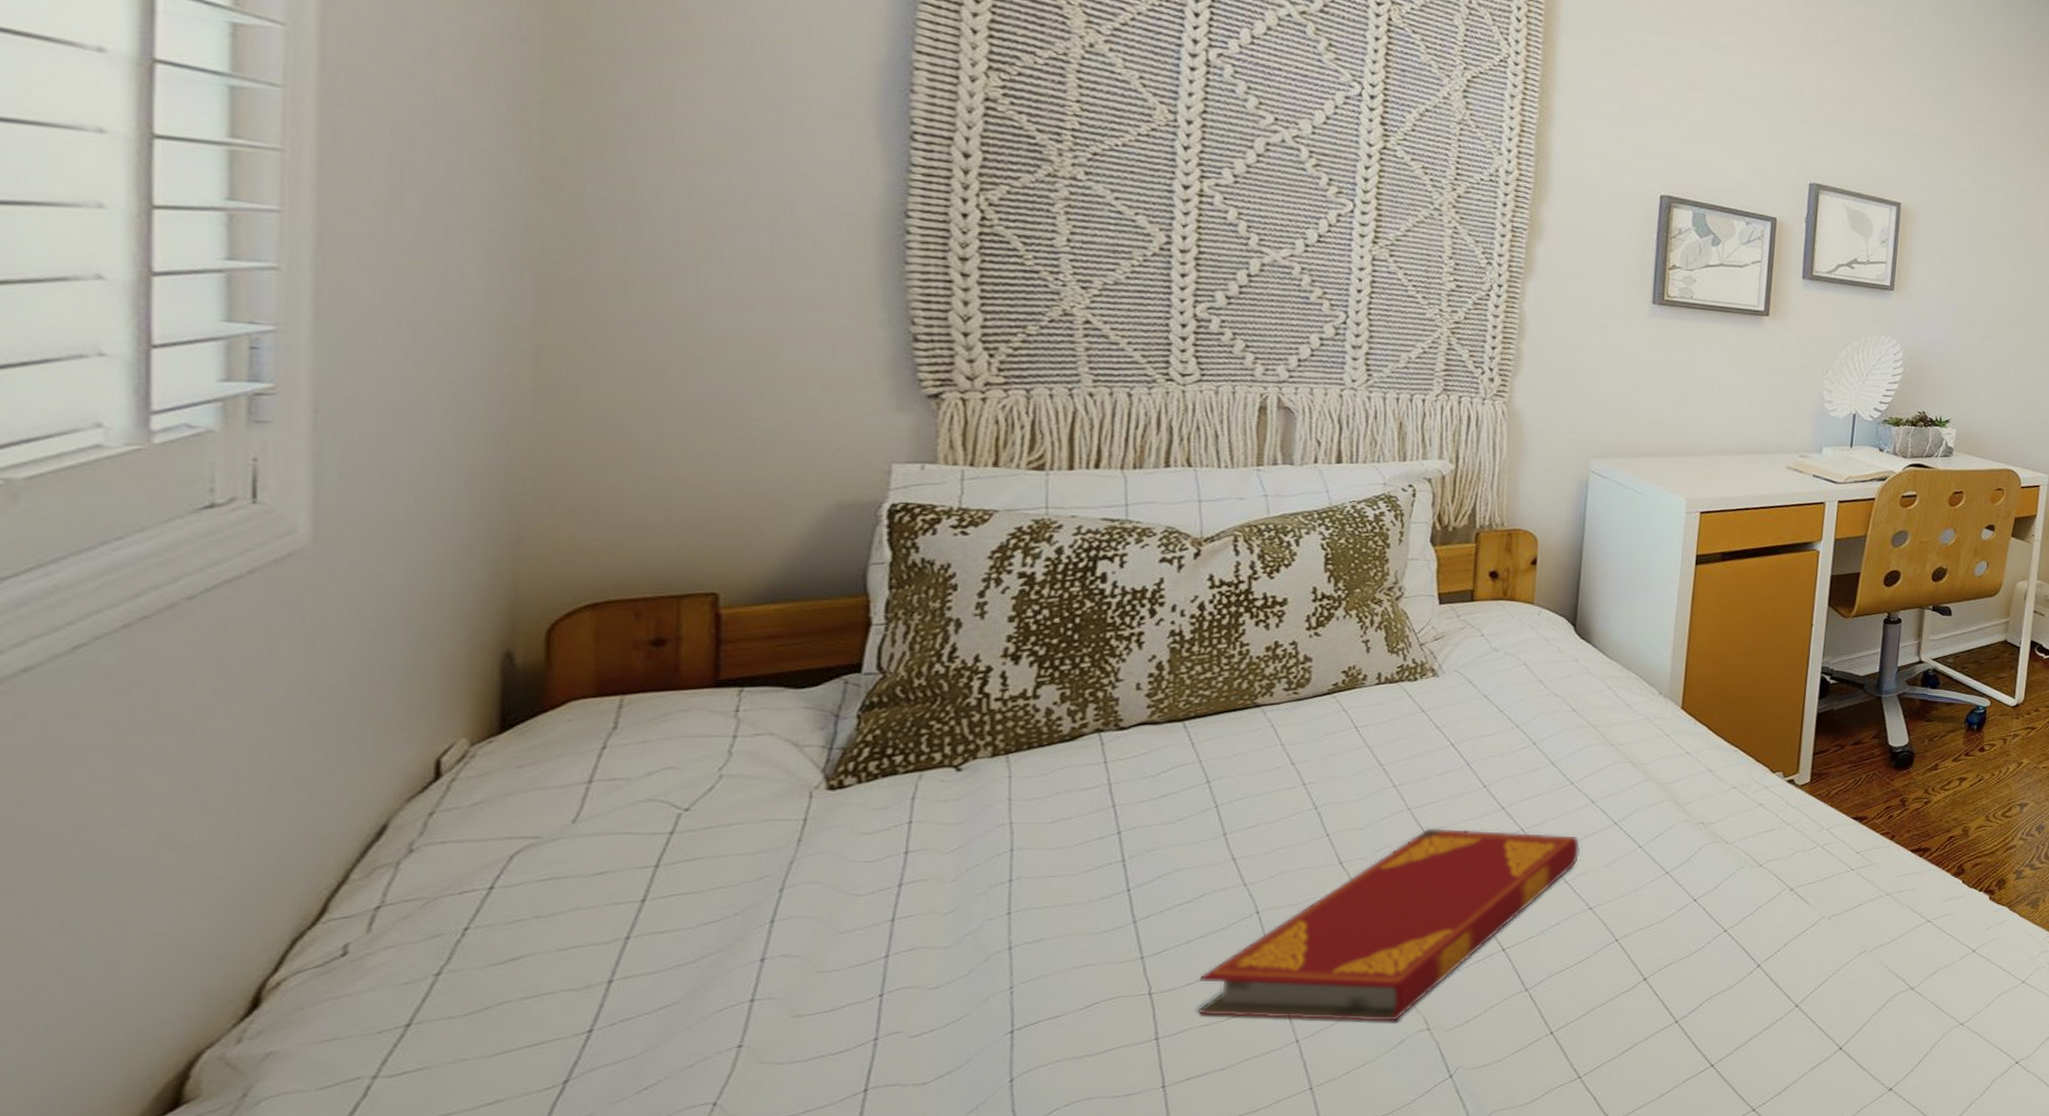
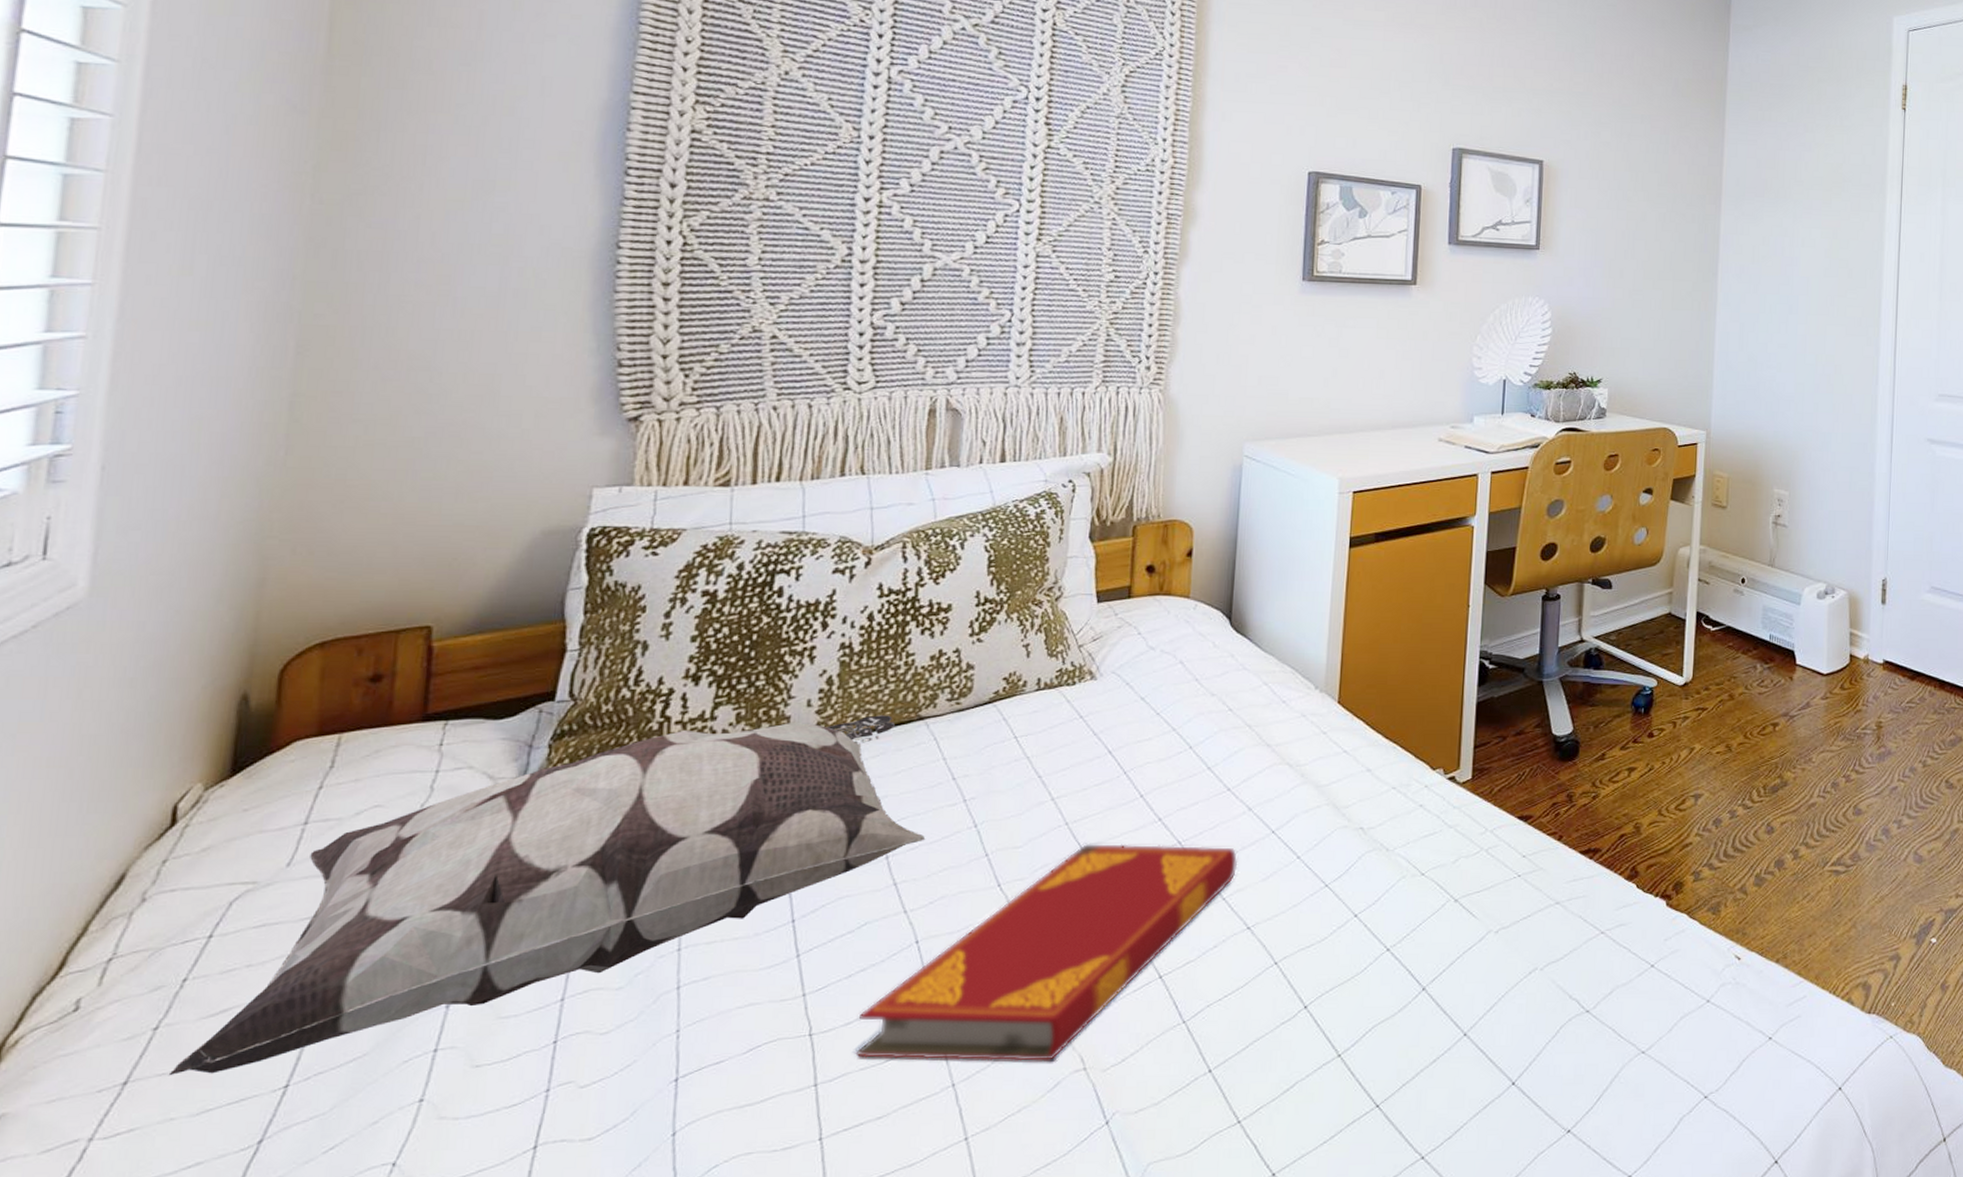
decorative pillow: none [456,701,1265,1020] -> present [168,715,926,1076]

